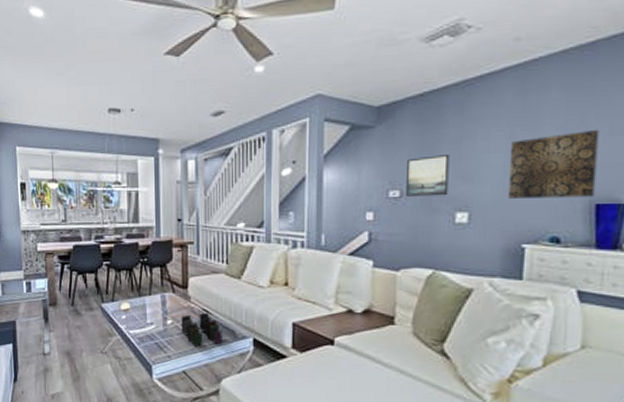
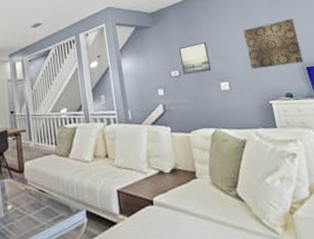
book: present [181,312,223,347] -> none [20,192,60,228]

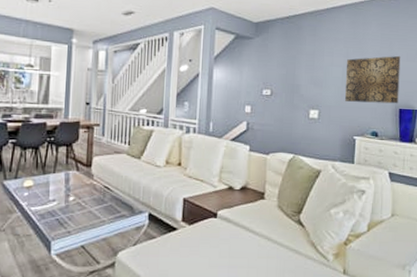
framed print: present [179,42,212,75] -> none [275,64,306,97]

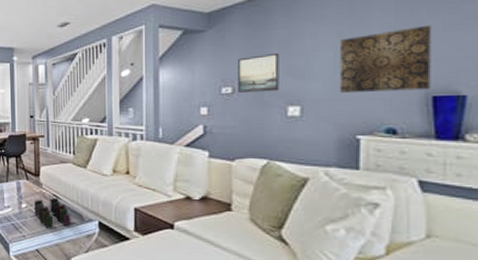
book: none [83,189,121,222] -> present [34,197,71,228]
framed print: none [275,64,306,97] -> present [238,54,279,93]

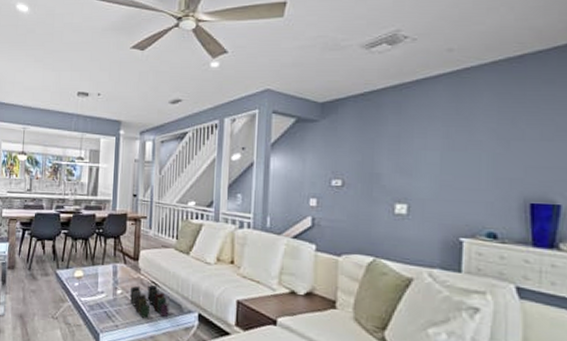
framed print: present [238,54,279,93] -> none [348,149,389,188]
wall art: present [339,24,432,92] -> none [445,133,531,197]

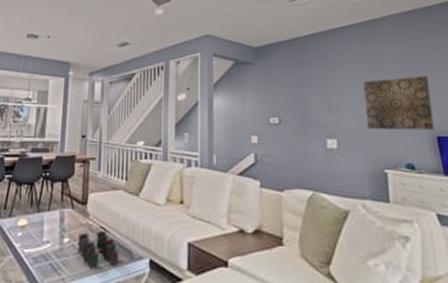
wall art: none [445,133,531,197] -> present [363,75,435,131]

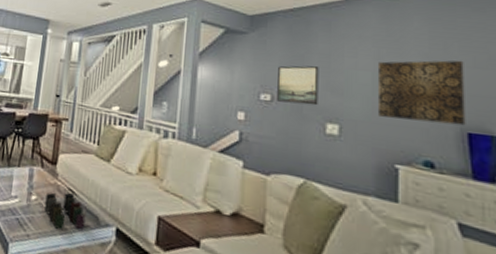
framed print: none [283,89,319,124] -> present [277,65,319,106]

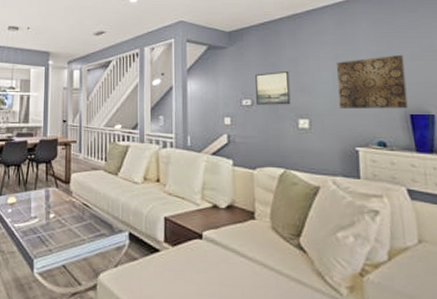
book: present [44,192,86,230] -> none [63,206,101,241]

